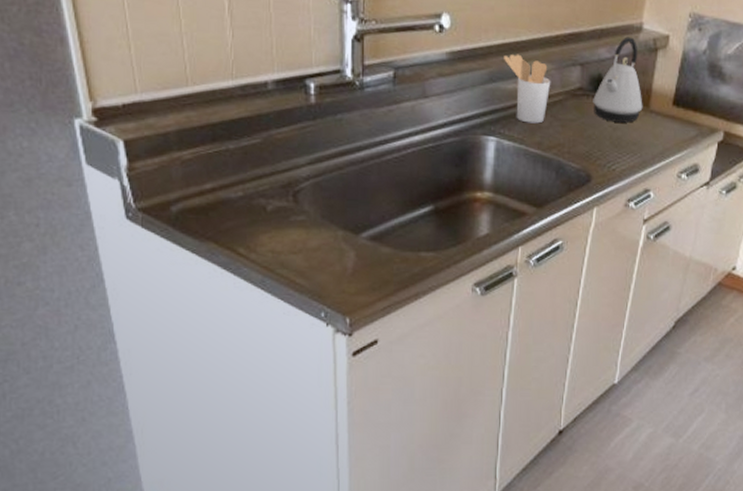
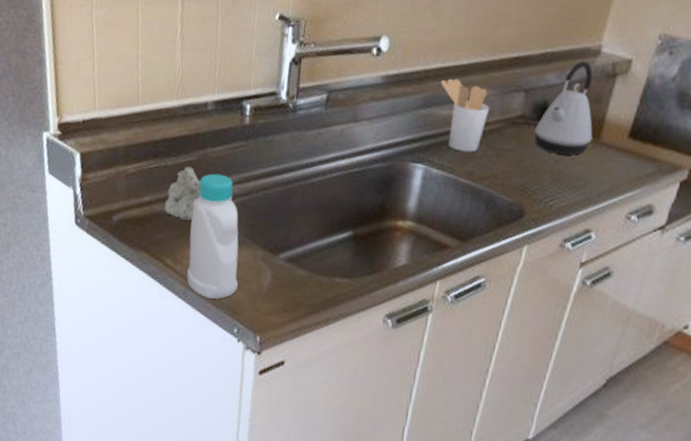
sponge: none [231,150,269,206] -> present [165,167,201,221]
bottle: none [261,155,320,286] -> present [187,173,239,300]

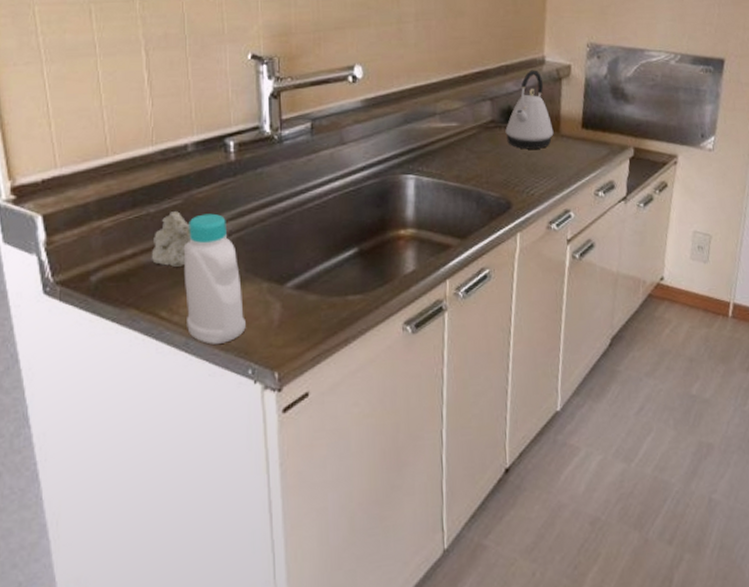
utensil holder: present [441,78,490,153] -> none [416,95,464,159]

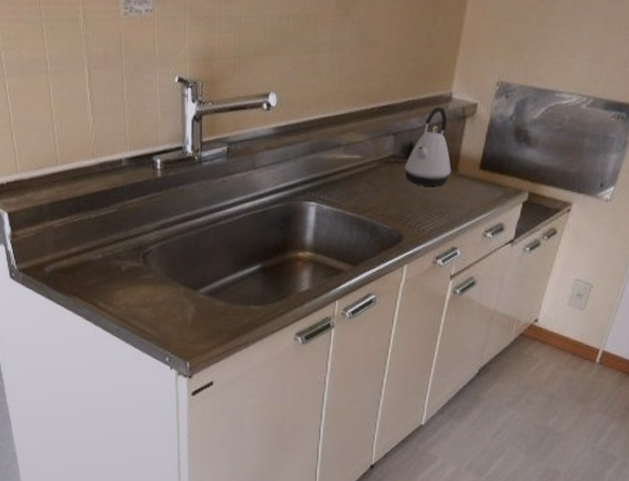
sponge: present [152,211,190,267] -> none [92,218,123,266]
bottle: present [183,213,246,345] -> none [117,223,165,335]

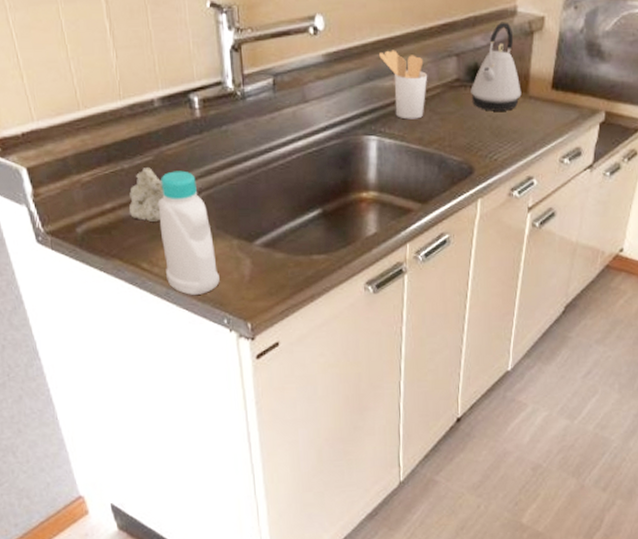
sponge: none [92,218,123,266] -> present [129,168,164,222]
bottle: none [117,223,165,335] -> present [157,170,220,296]
utensil holder: none [324,127,367,189] -> present [379,50,428,120]

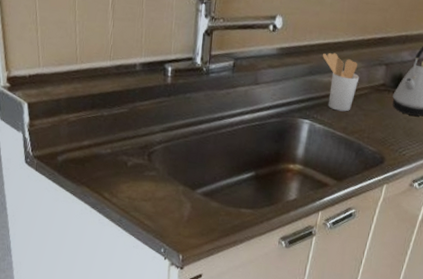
sponge: present [129,168,164,222] -> none [102,117,132,162]
bottle: present [157,170,220,296] -> none [122,123,164,226]

